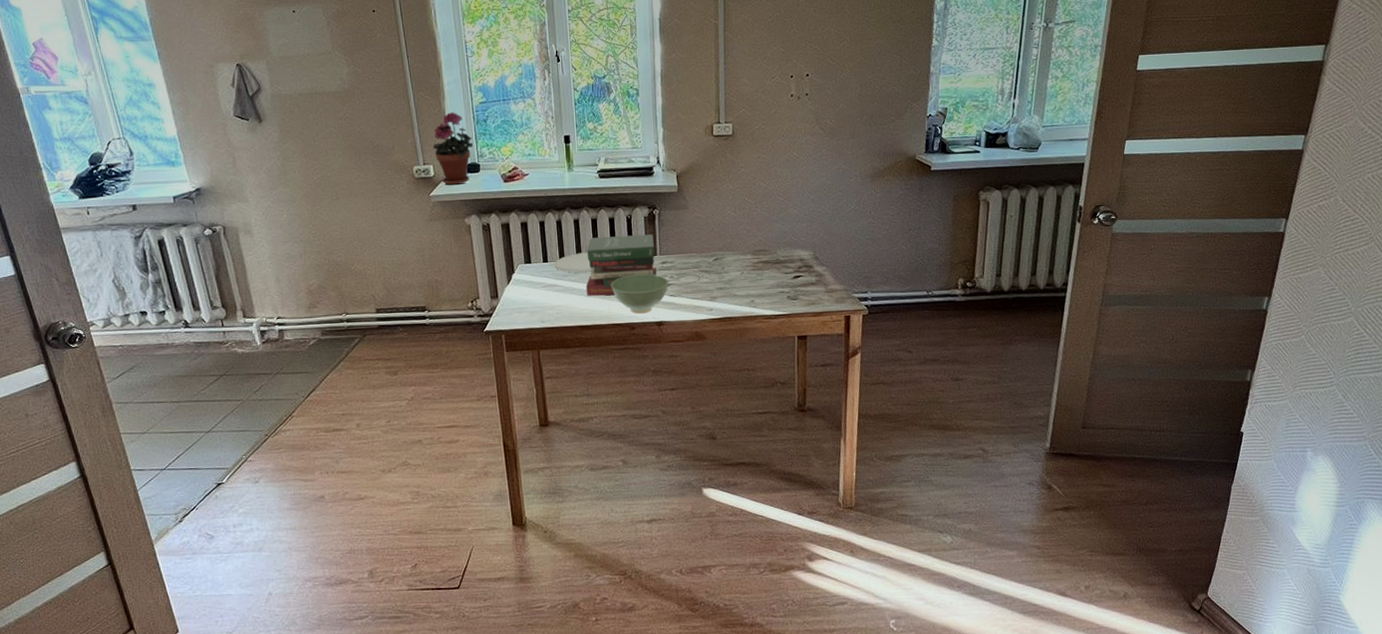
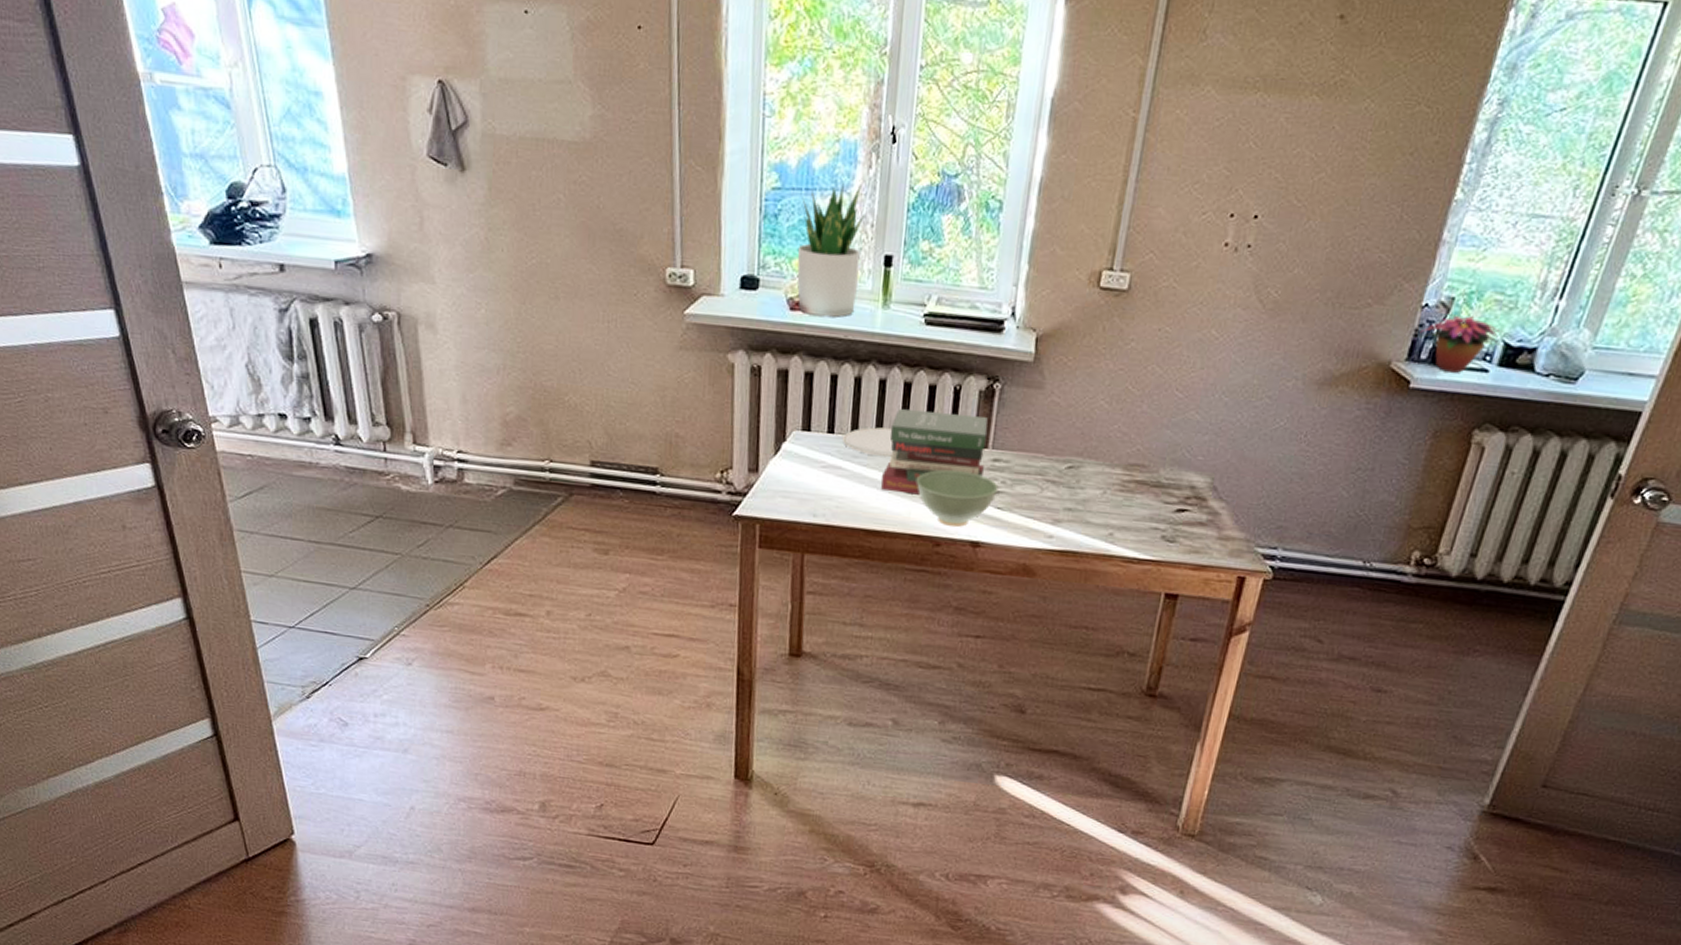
potted plant: present [433,112,473,185] -> none [698,196,754,304]
planter: none [501,92,549,184] -> present [796,183,864,318]
flower arrangement: none [930,118,985,156] -> present [1420,316,1503,373]

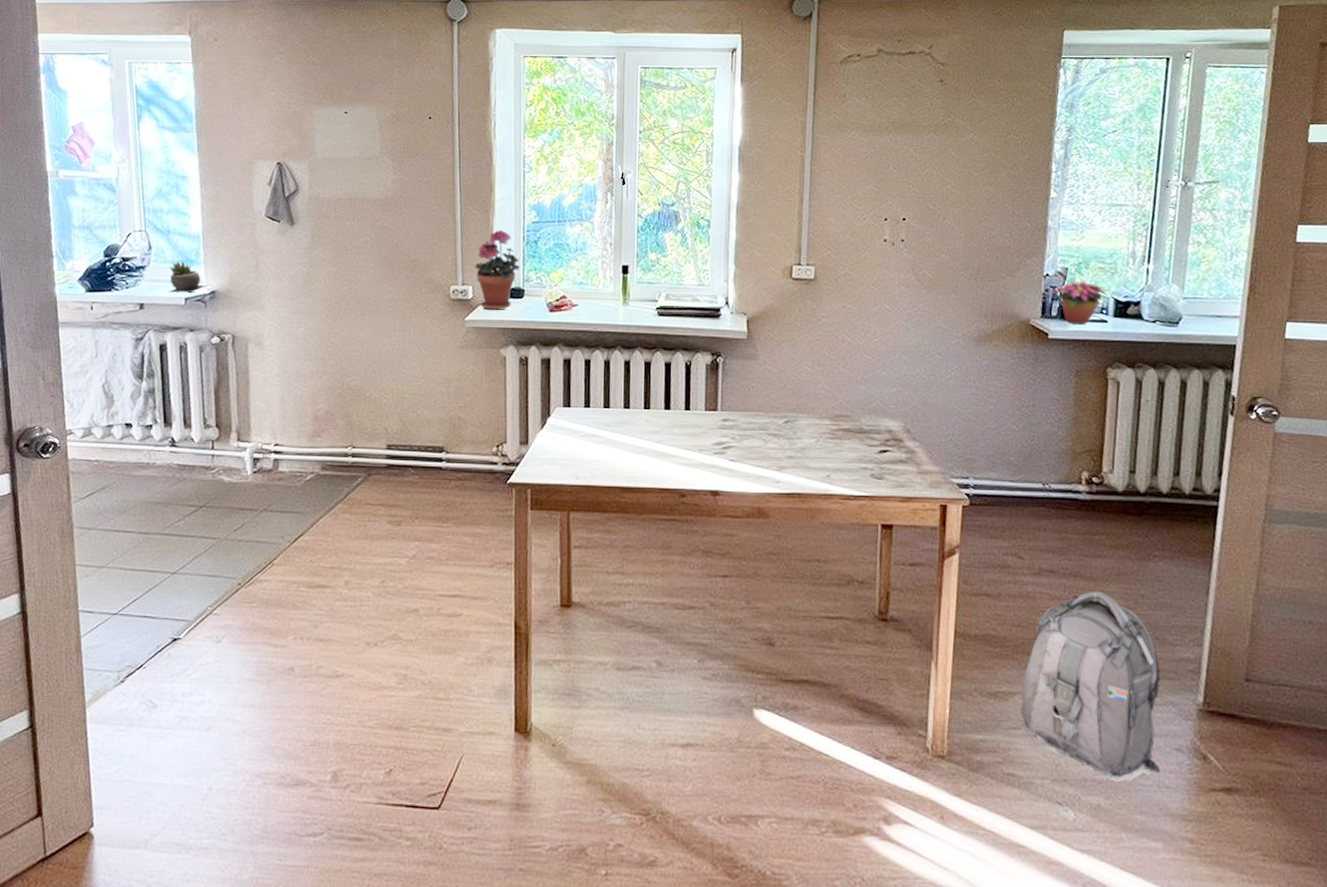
succulent plant: none [311,209,362,254] -> present [166,260,208,293]
potted plant: none [698,196,754,304] -> present [475,230,520,310]
planter: present [796,183,864,318] -> none [553,215,604,316]
plate: present [841,427,894,458] -> none [596,400,639,425]
books: present [880,409,988,495] -> none [631,384,717,454]
bowl: present [916,469,999,528] -> none [660,431,730,480]
backpack: none [1283,682,1451,874] -> present [1020,591,1162,782]

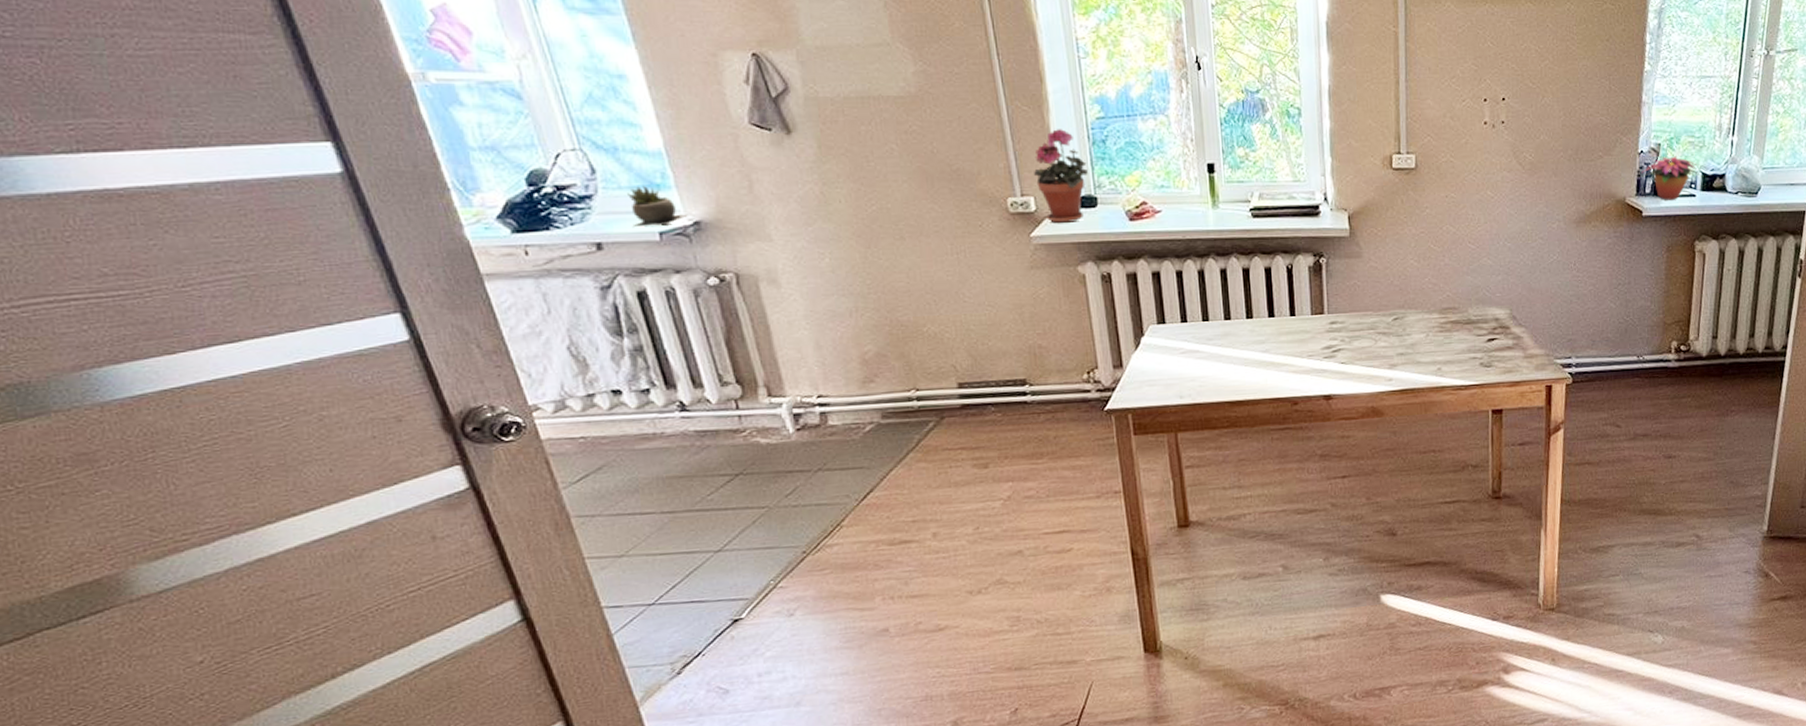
backpack: present [1020,591,1162,782] -> none [1618,447,1734,606]

